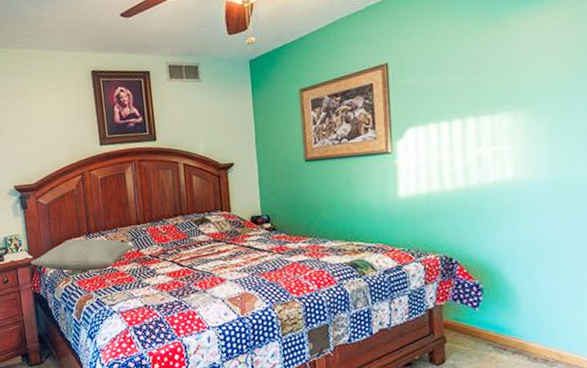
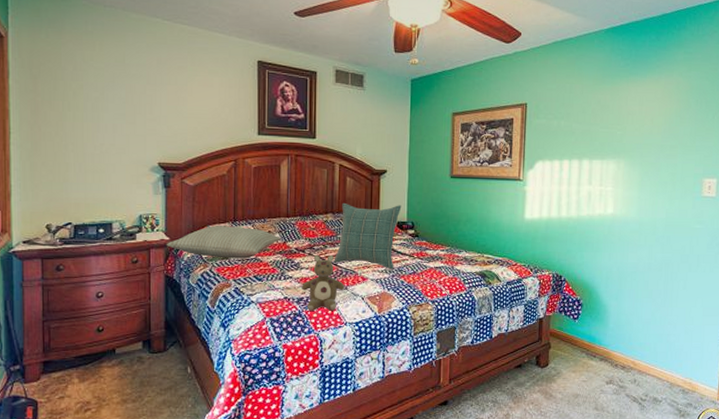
stuffed bear: none [160,258,204,318] -> present [302,254,345,312]
pillow: none [189,198,254,268] -> present [334,202,402,270]

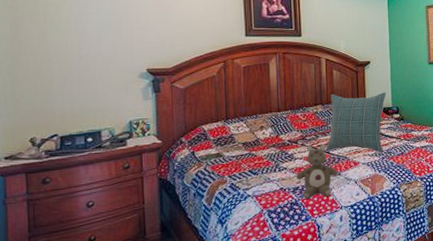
pillow: present [166,226,281,259] -> none [158,124,273,156]

